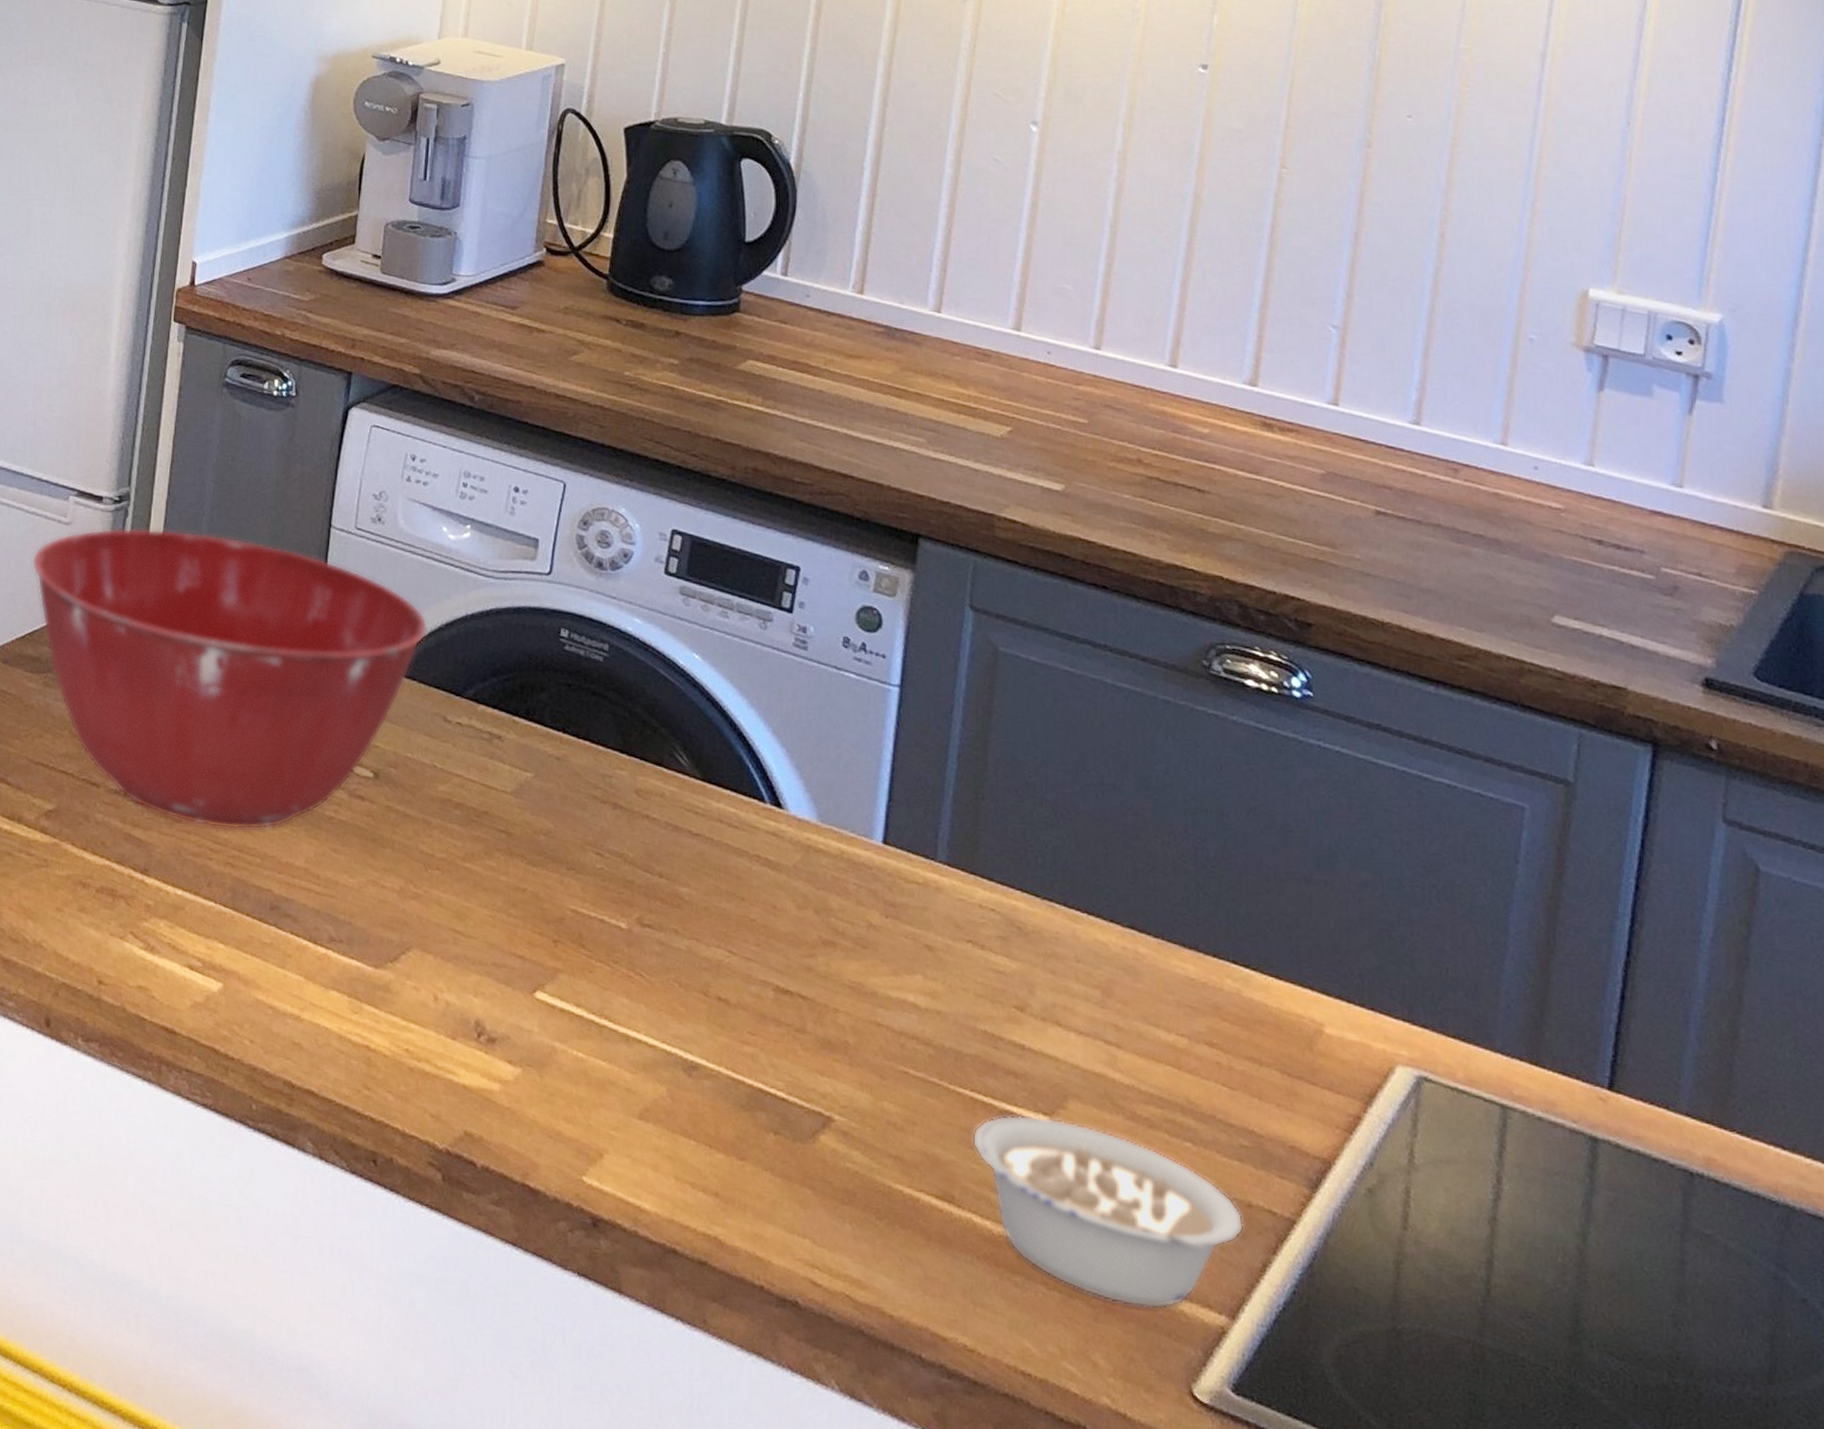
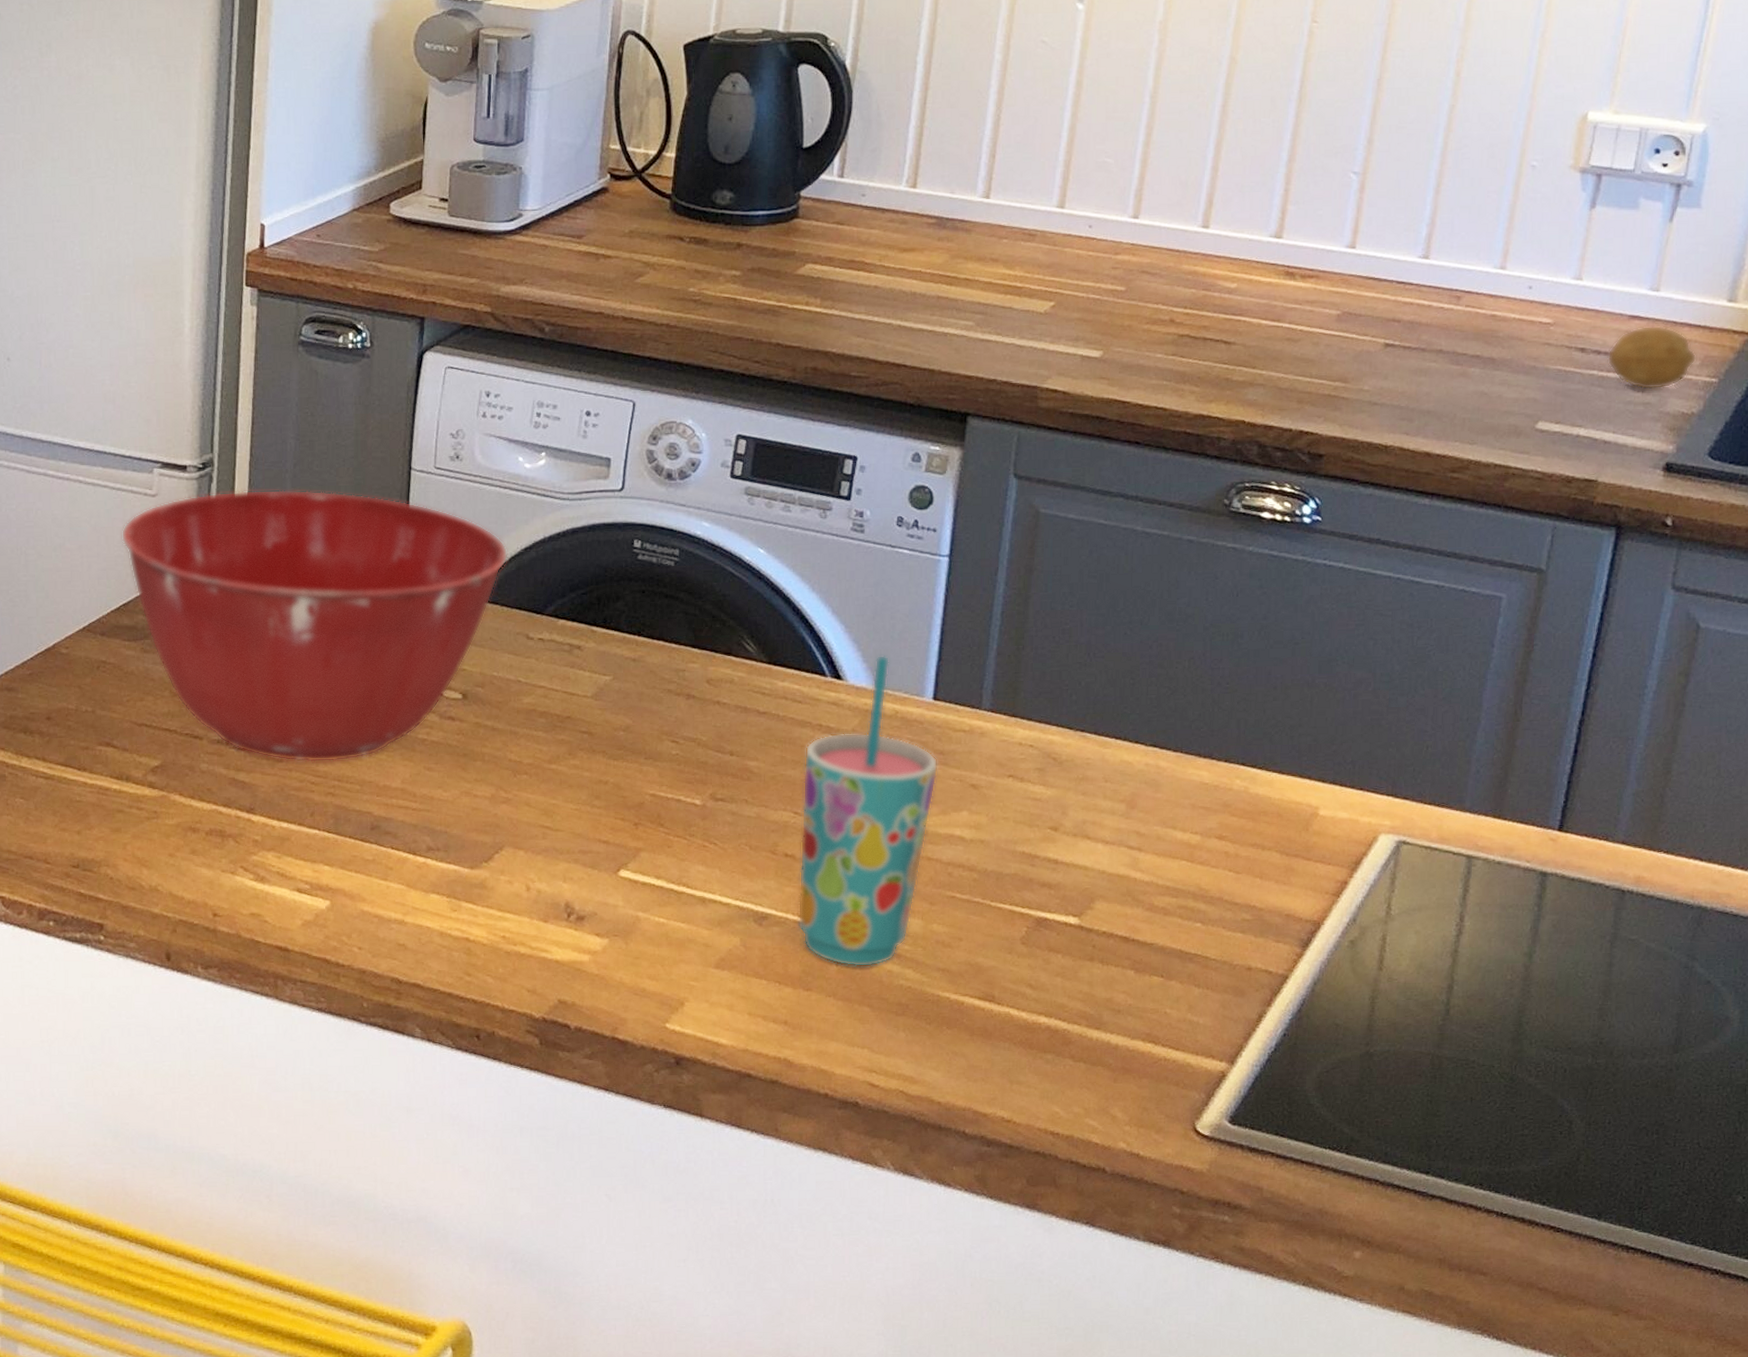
cup: none [731,786,889,1142] -> present [797,655,938,967]
legume: present [972,1115,1244,1309] -> none [1011,918,1244,1065]
fruit: none [1628,523,1732,596] -> present [1607,325,1697,390]

